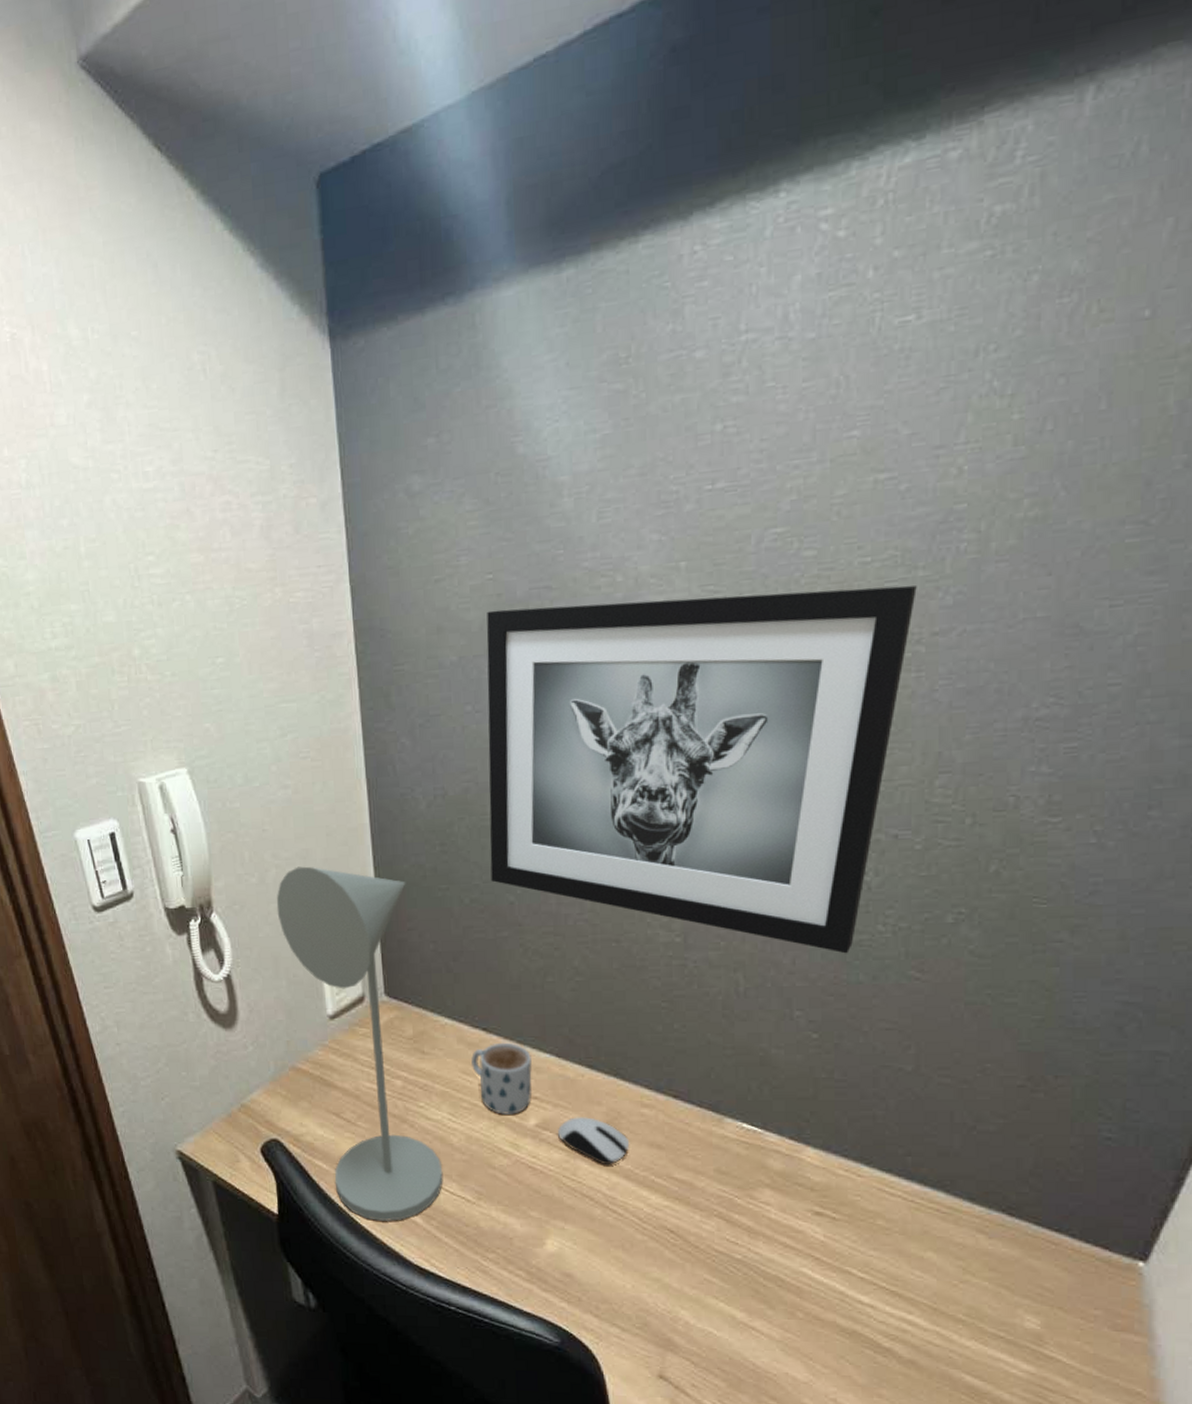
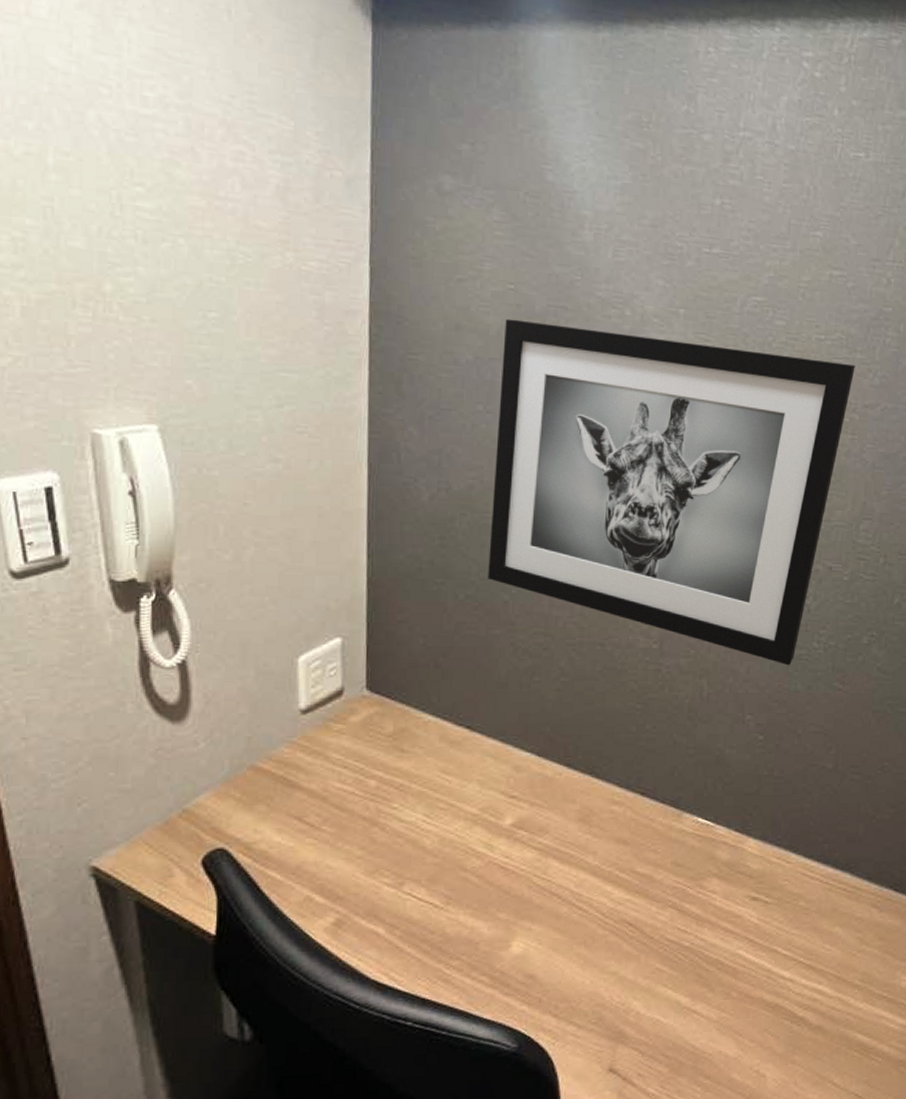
desk lamp: present [276,866,443,1221] -> none [251,547,412,935]
mug: present [471,1042,533,1114] -> none [452,741,513,814]
computer mouse: present [558,1117,629,1166] -> none [532,815,598,863]

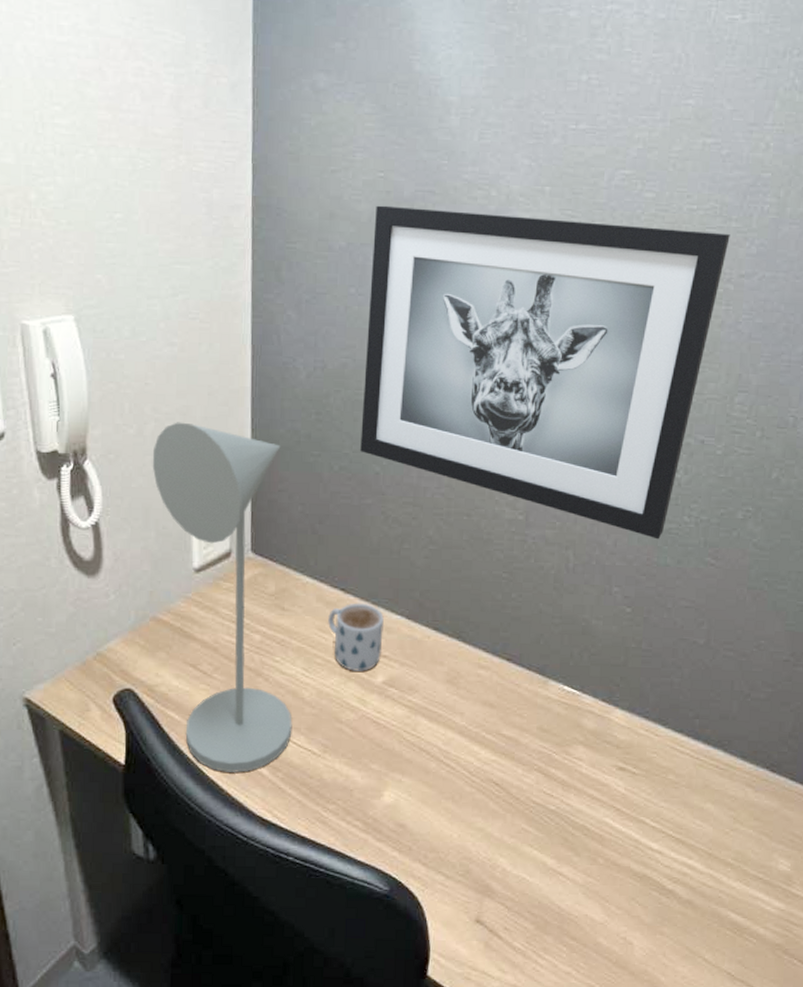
desk lamp: none [251,547,412,935] -> present [152,422,292,773]
mug: none [452,741,513,814] -> present [328,603,384,671]

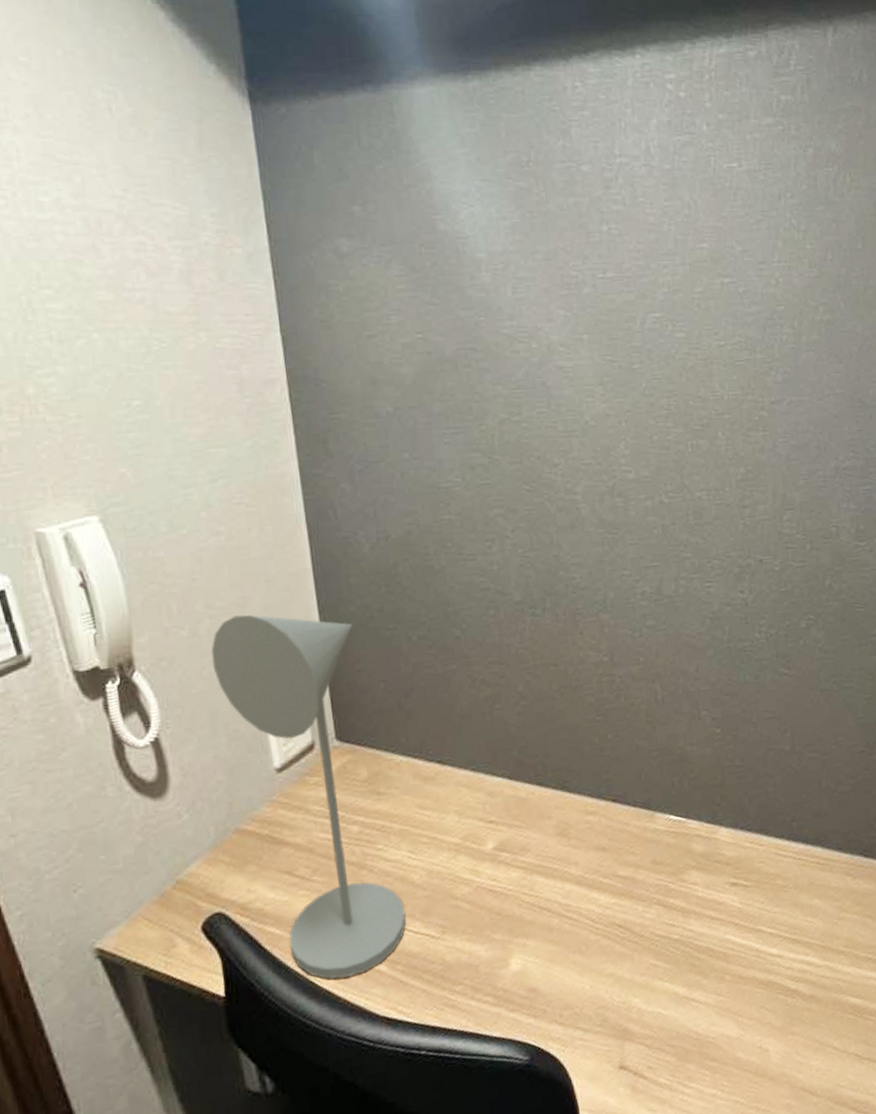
mug: present [328,603,384,671] -> none [428,771,488,844]
wall art: present [360,205,730,540] -> none [419,364,758,659]

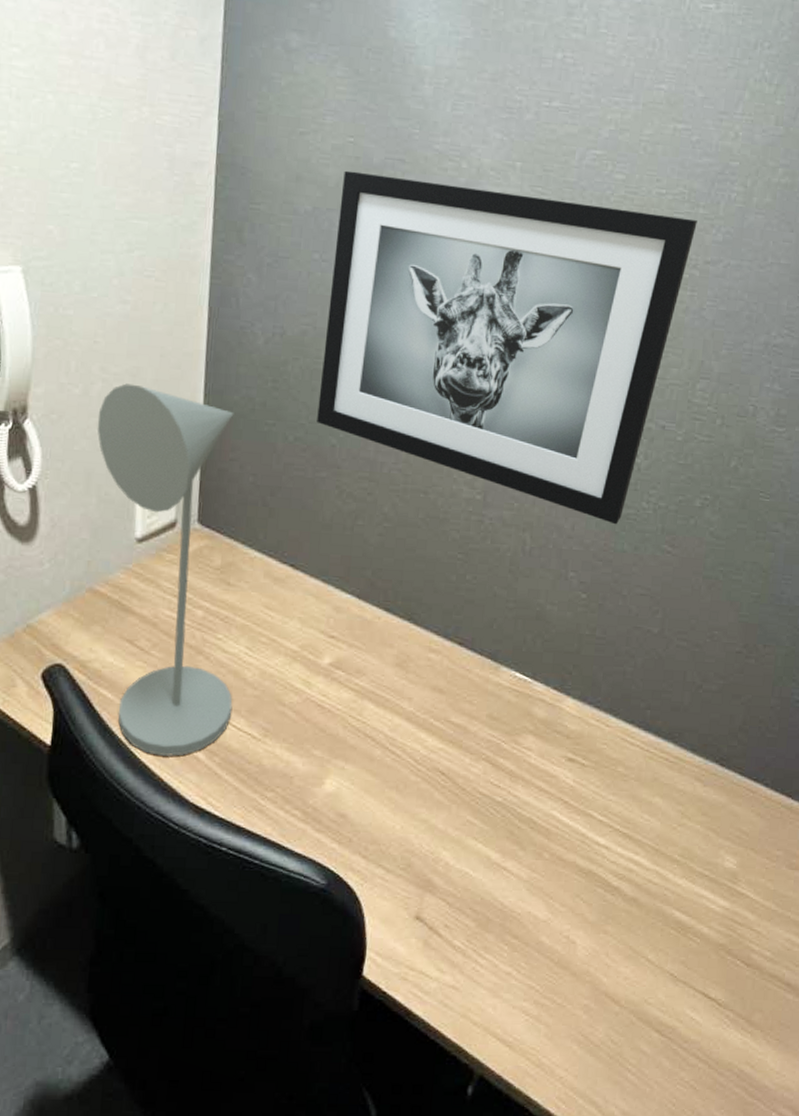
wall art: none [419,364,758,659] -> present [317,170,697,525]

